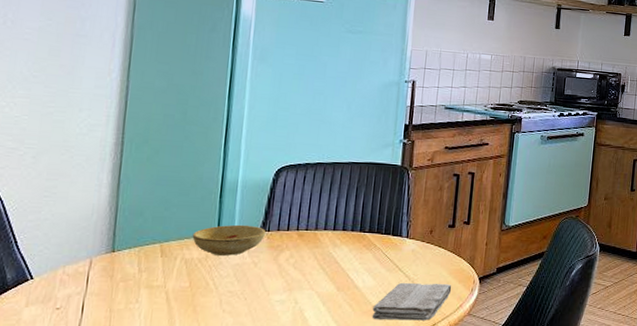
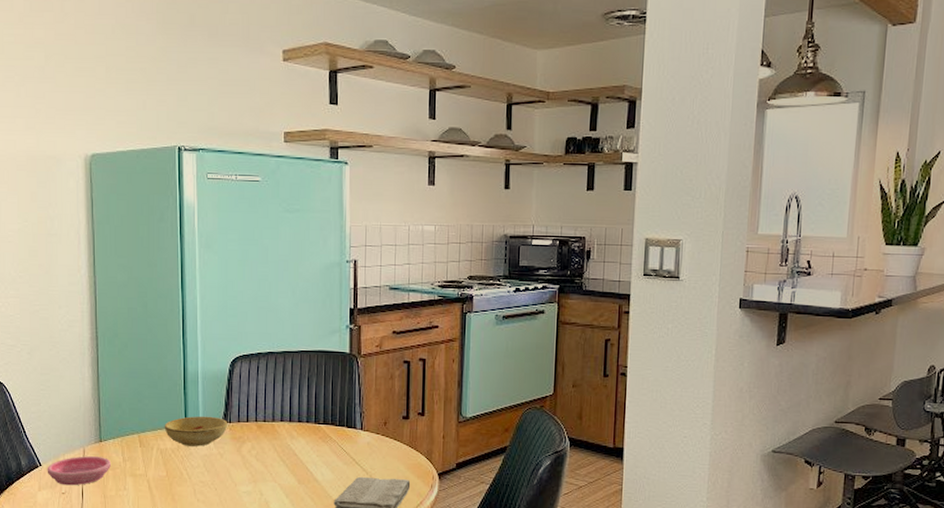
saucer: none [39,267,123,300] -> present [47,456,111,486]

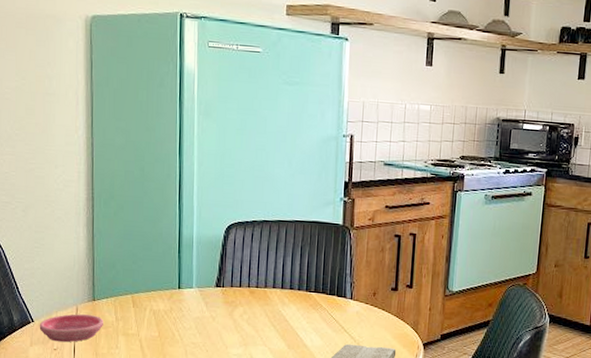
bowl: present [164,416,228,447] -> none [157,279,221,309]

